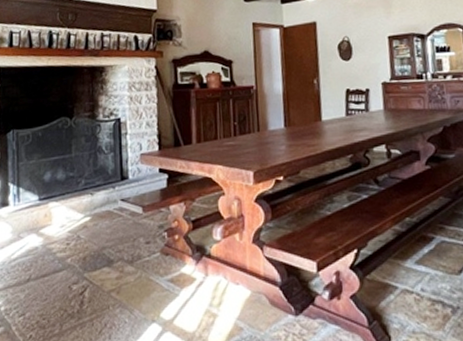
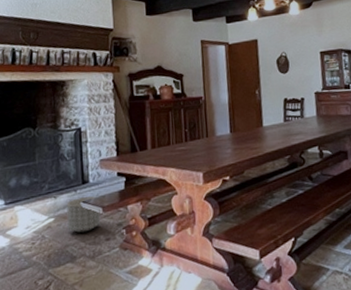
planter: none [104,194,141,234] -> present [66,196,101,233]

